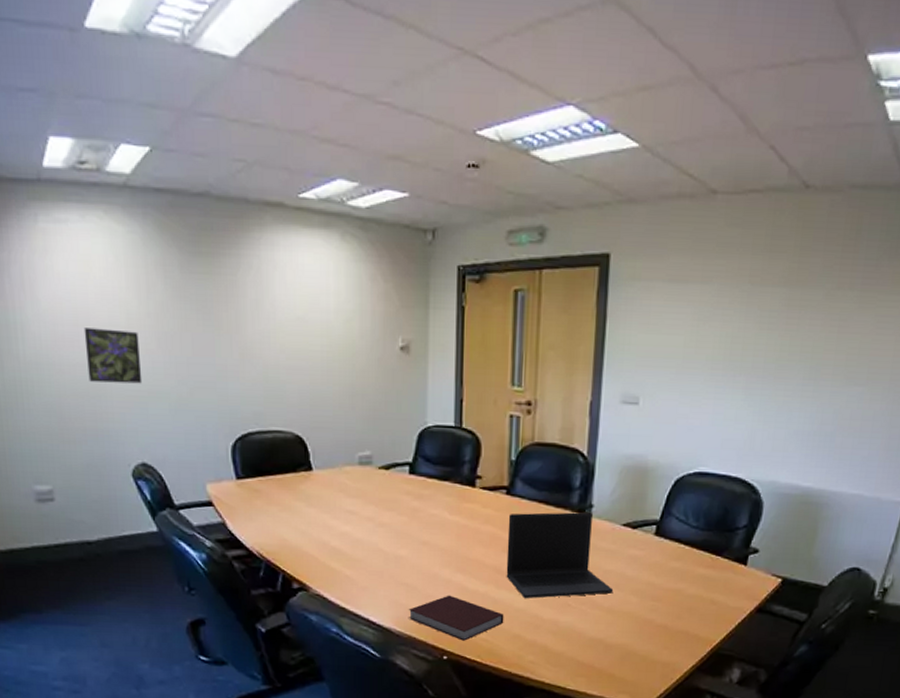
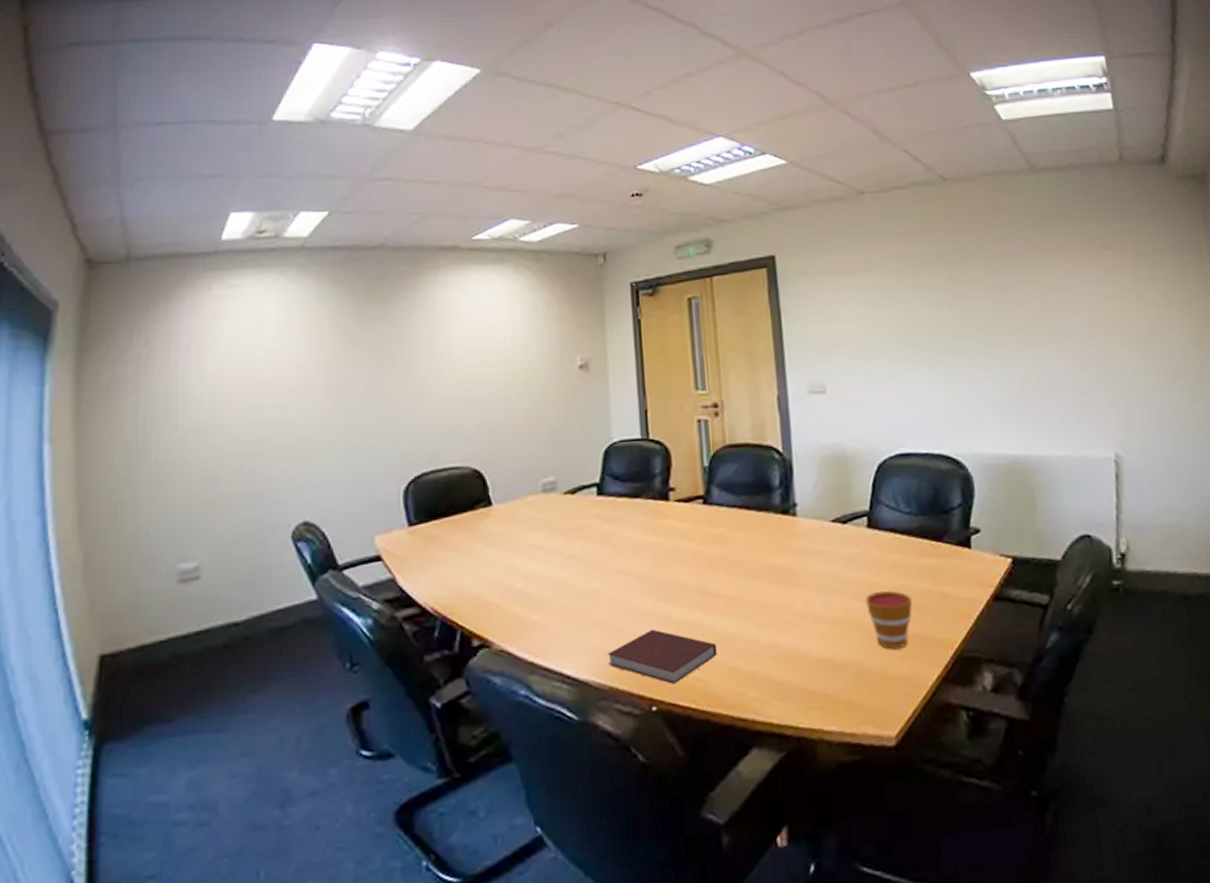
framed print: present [83,328,143,384] -> none [249,383,309,441]
laptop: present [506,512,614,598] -> none [708,512,834,621]
cup: none [641,590,684,639] -> present [866,590,913,649]

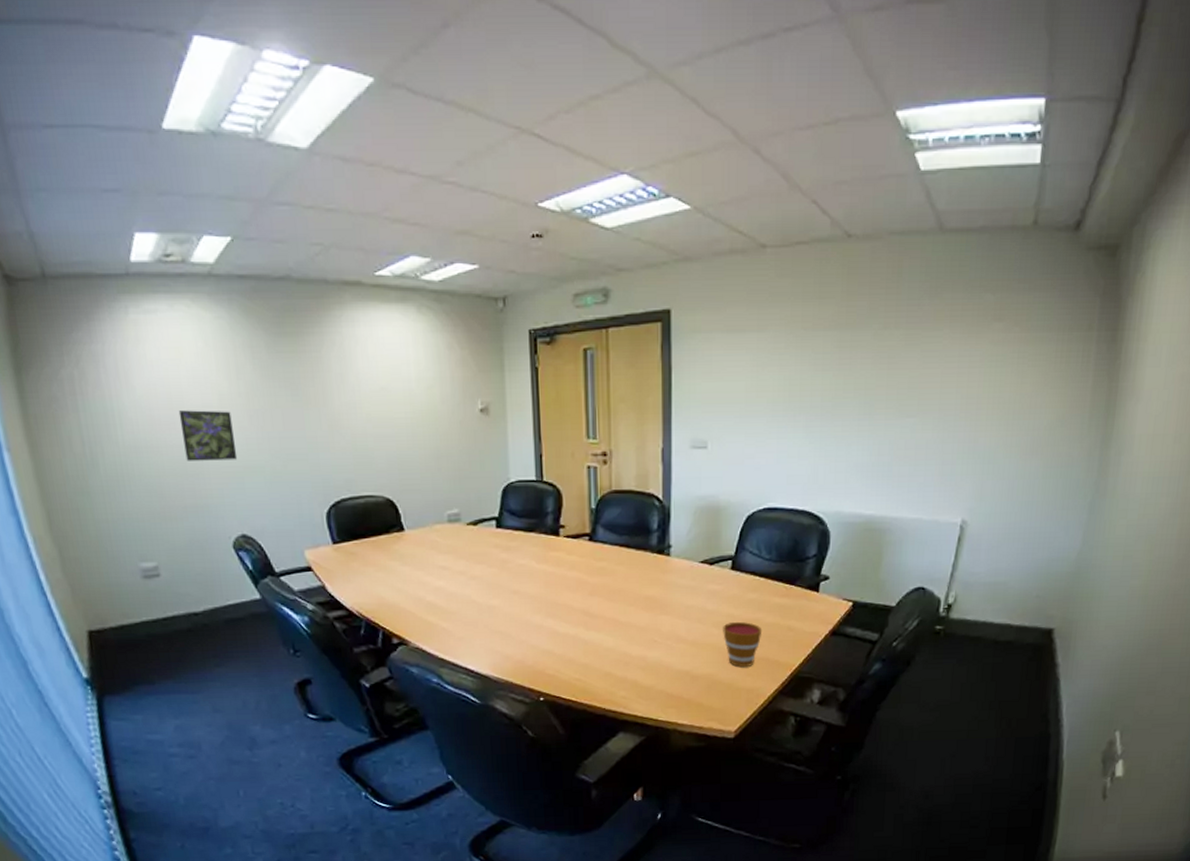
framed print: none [249,383,309,441] -> present [178,410,238,461]
notebook: present [606,629,718,684] -> none [503,639,595,682]

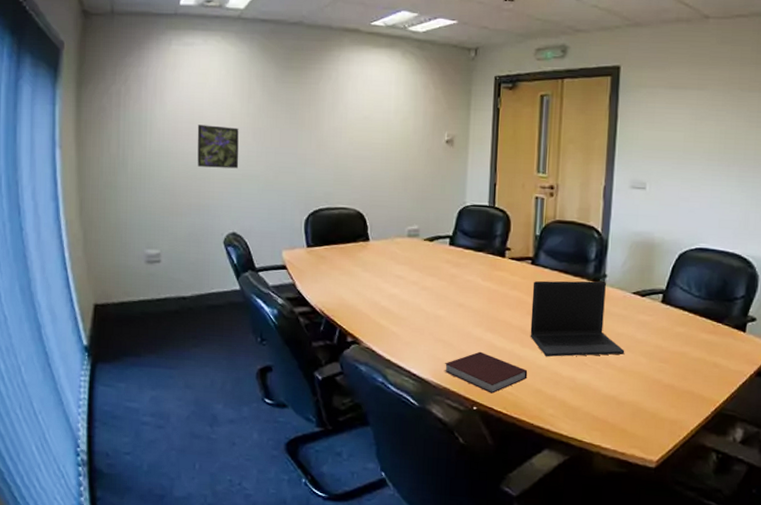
notebook: none [503,639,595,682] -> present [444,351,528,394]
laptop: none [592,553,696,637] -> present [530,280,625,357]
cup: present [723,621,763,667] -> none [650,353,689,398]

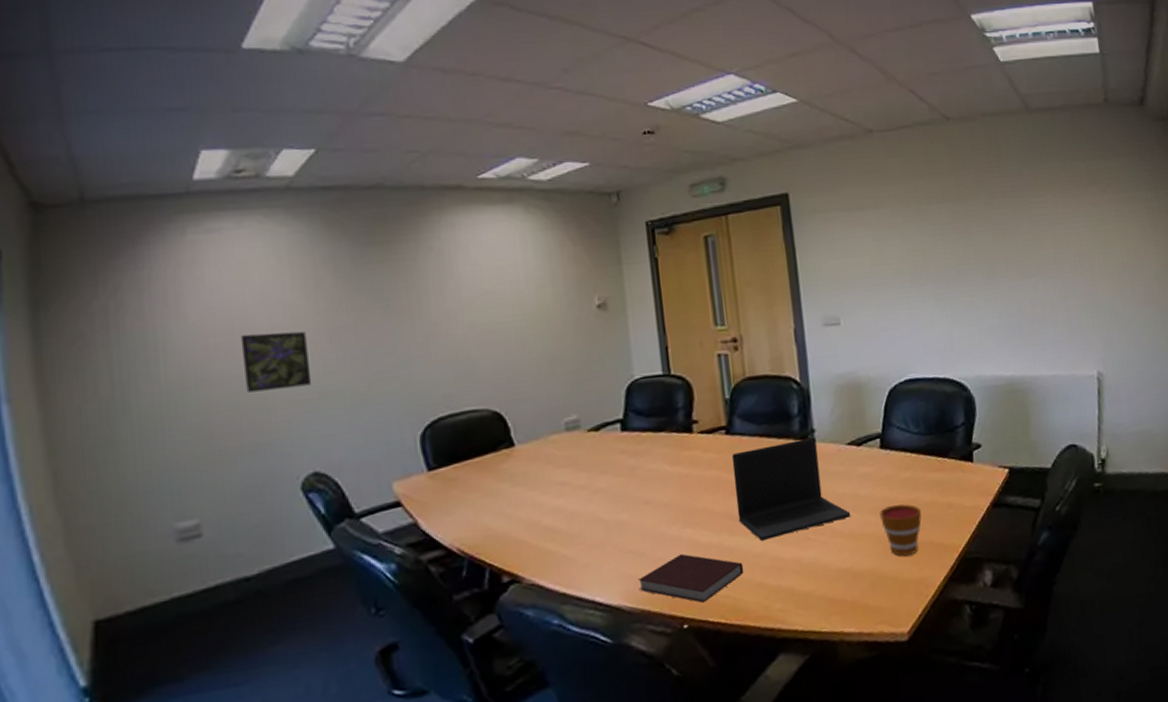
cup: none [650,353,689,398] -> present [880,504,922,556]

